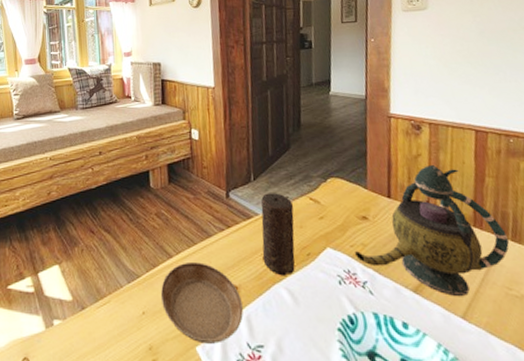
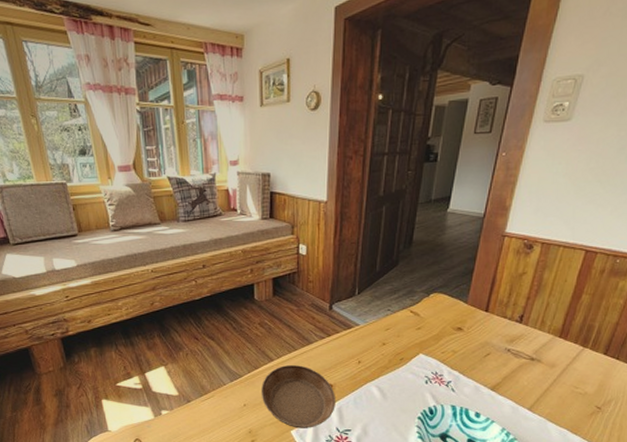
candle: present [261,193,295,276] -> none [358,306,394,377]
teapot: present [354,164,510,297] -> none [444,281,588,394]

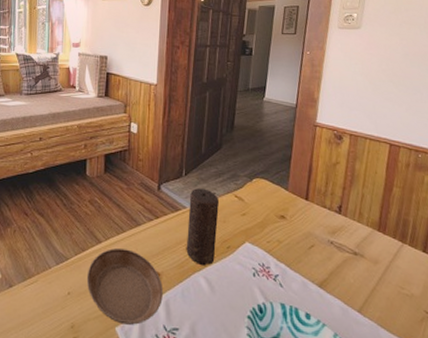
candle: none [358,306,394,377] -> present [186,188,220,266]

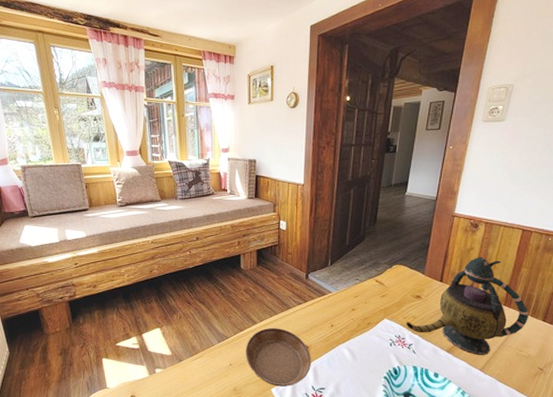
candle: present [186,188,220,266] -> none [331,276,362,339]
teapot: none [270,172,407,293] -> present [405,256,529,356]

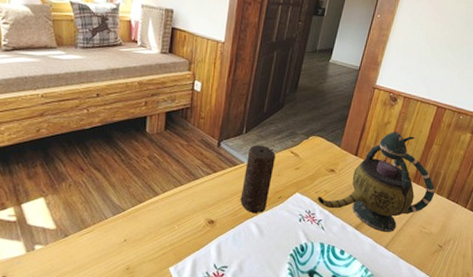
saucer: present [245,327,311,387] -> none [142,199,216,265]
candle: none [331,276,362,339] -> present [240,145,276,214]

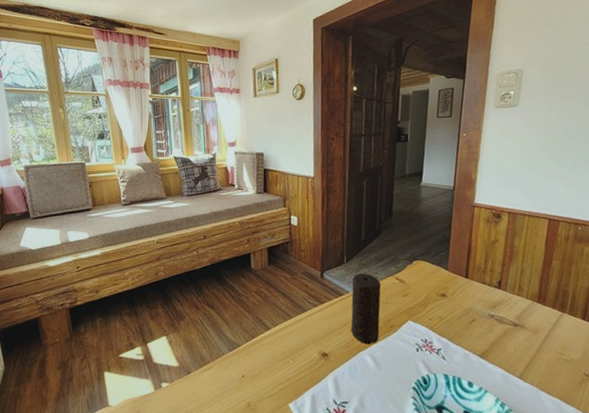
teapot: present [317,131,435,233] -> none [431,248,567,361]

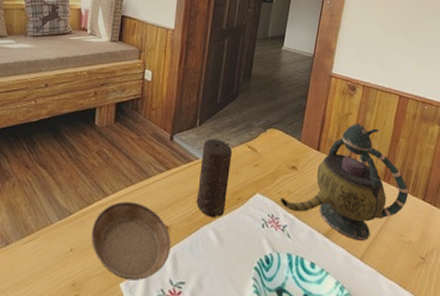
saucer: none [258,332,331,401] -> present [90,201,171,280]
teapot: none [431,248,567,361] -> present [280,123,409,242]

